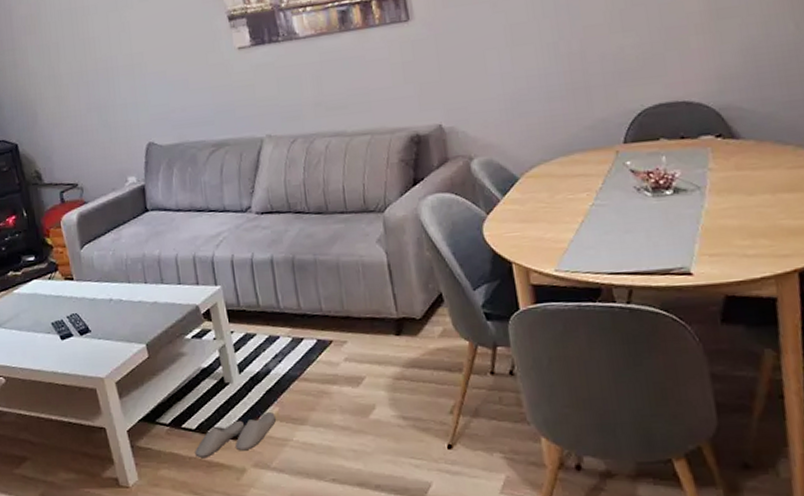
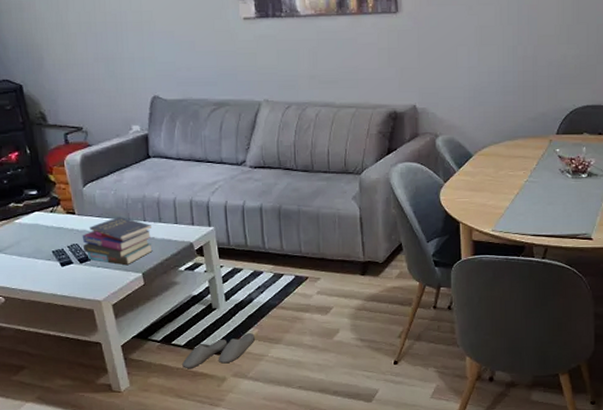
books: none [81,280,156,336] -> present [82,217,153,266]

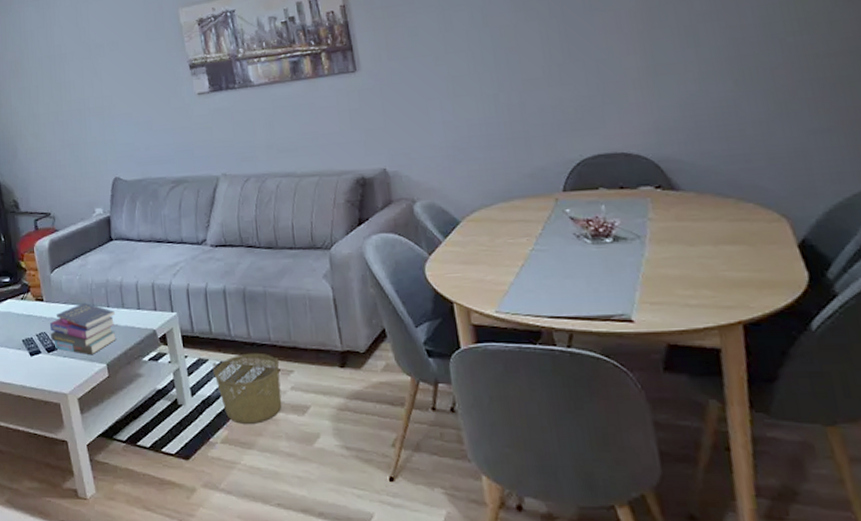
slippers: present [182,333,255,368] -> none [148,435,225,475]
basket: none [247,263,308,323] -> present [213,352,282,424]

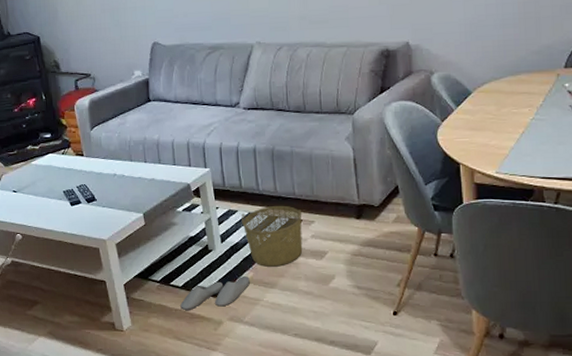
books: present [49,303,116,356] -> none [89,158,153,206]
slippers: none [148,435,225,475] -> present [180,276,250,310]

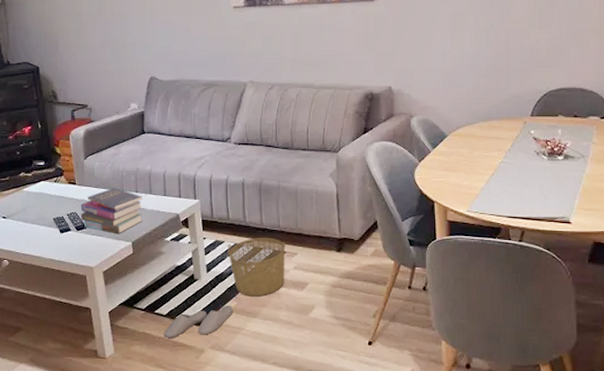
books: none [89,158,153,206] -> present [80,188,142,234]

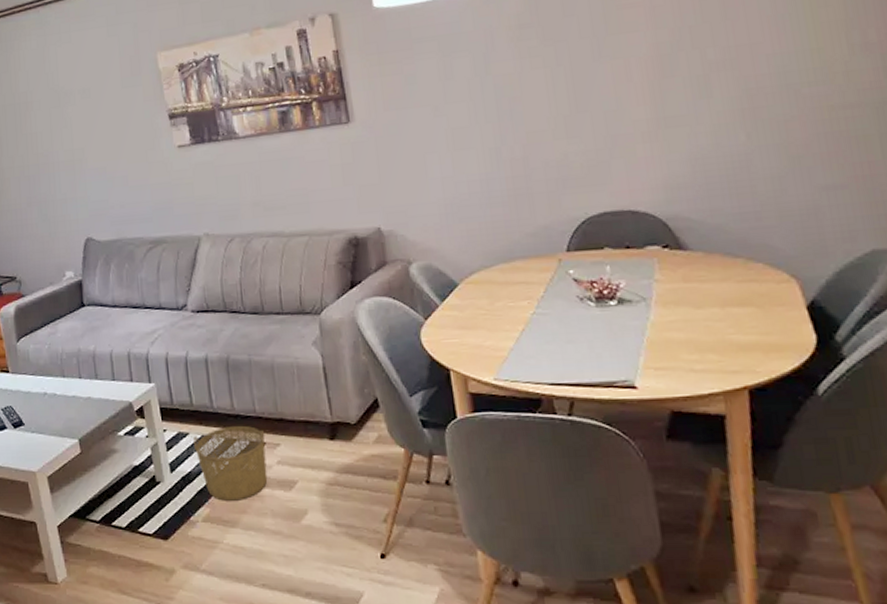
books: present [80,188,142,234] -> none [15,374,89,431]
slippers: present [164,306,233,338] -> none [124,513,206,556]

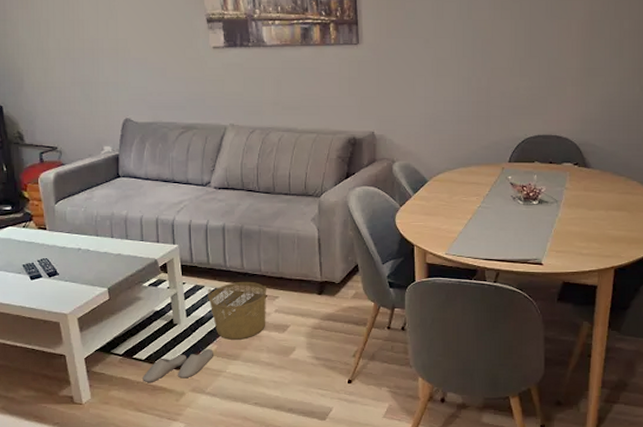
slippers: none [124,513,206,556] -> present [143,349,213,382]

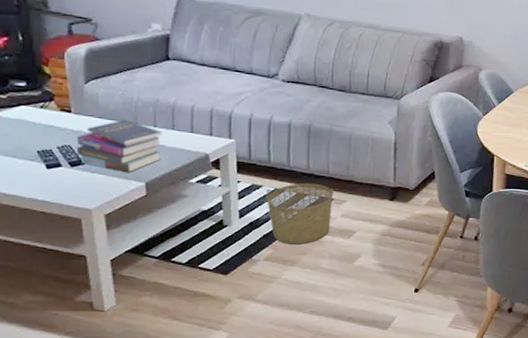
books: none [51,233,119,280] -> present [76,120,162,173]
slippers: present [143,349,213,382] -> none [181,253,268,288]

